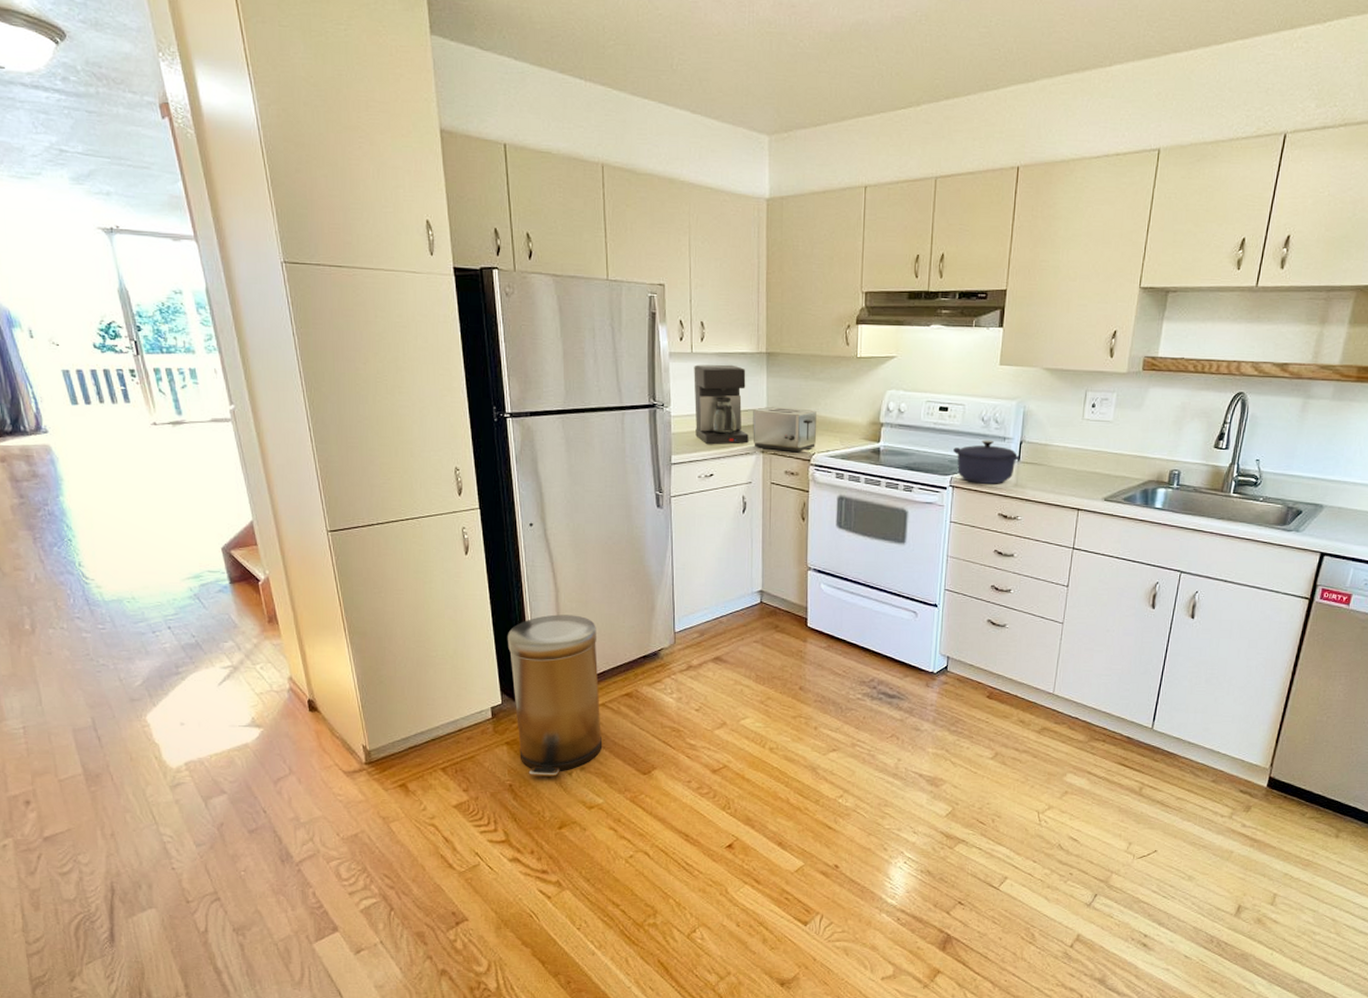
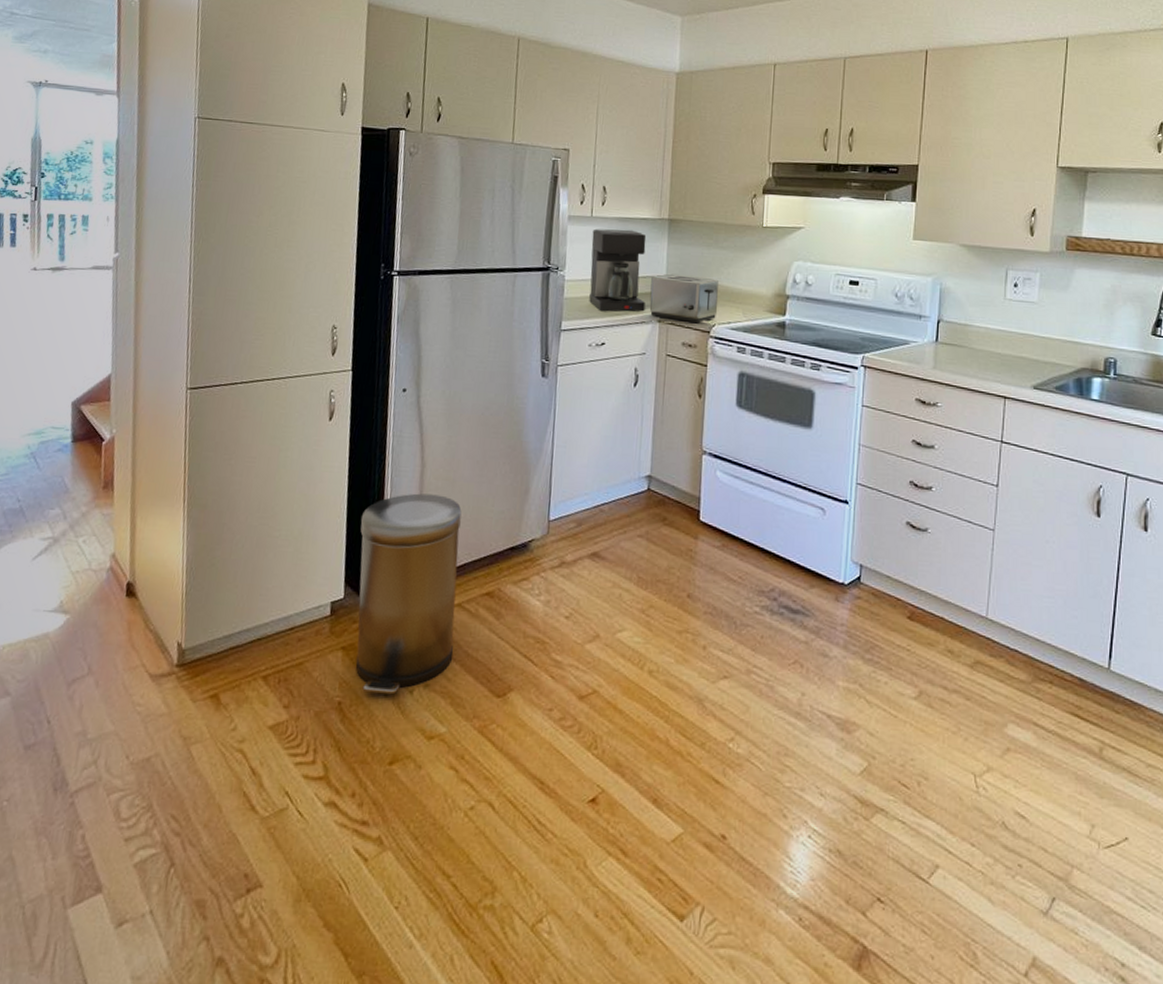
cooking pot: present [953,440,1022,484] -> none [865,317,940,366]

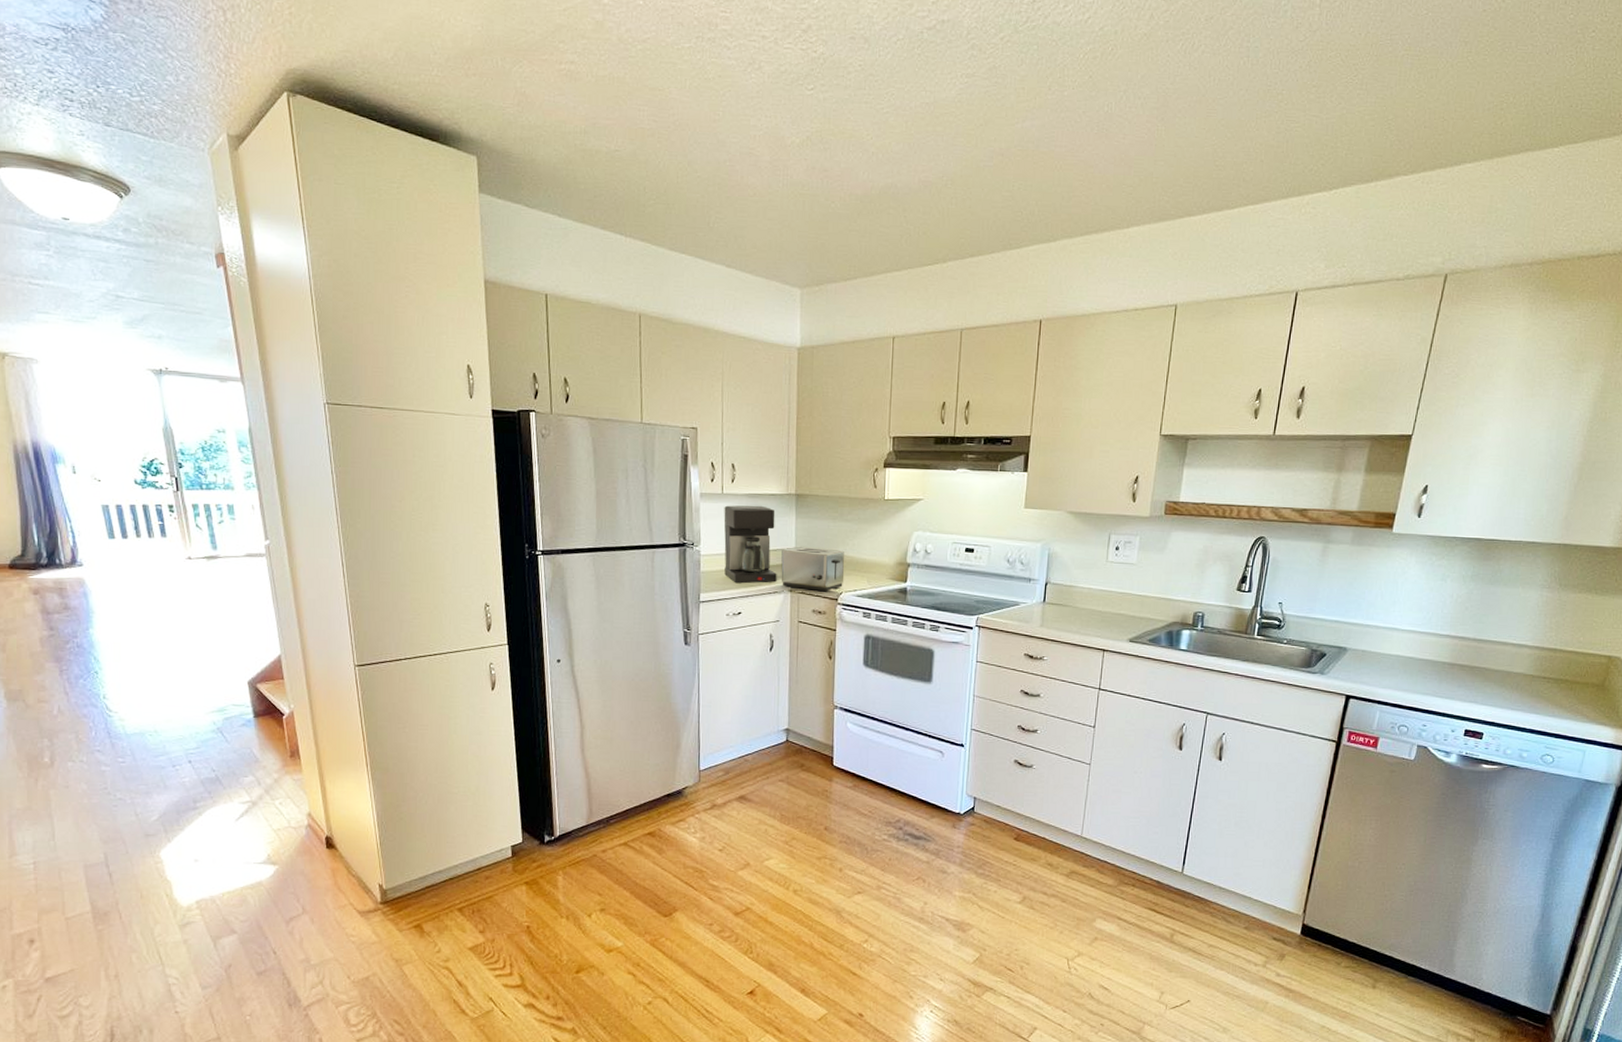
pedal bin: present [356,493,462,695] -> none [531,751,623,918]

